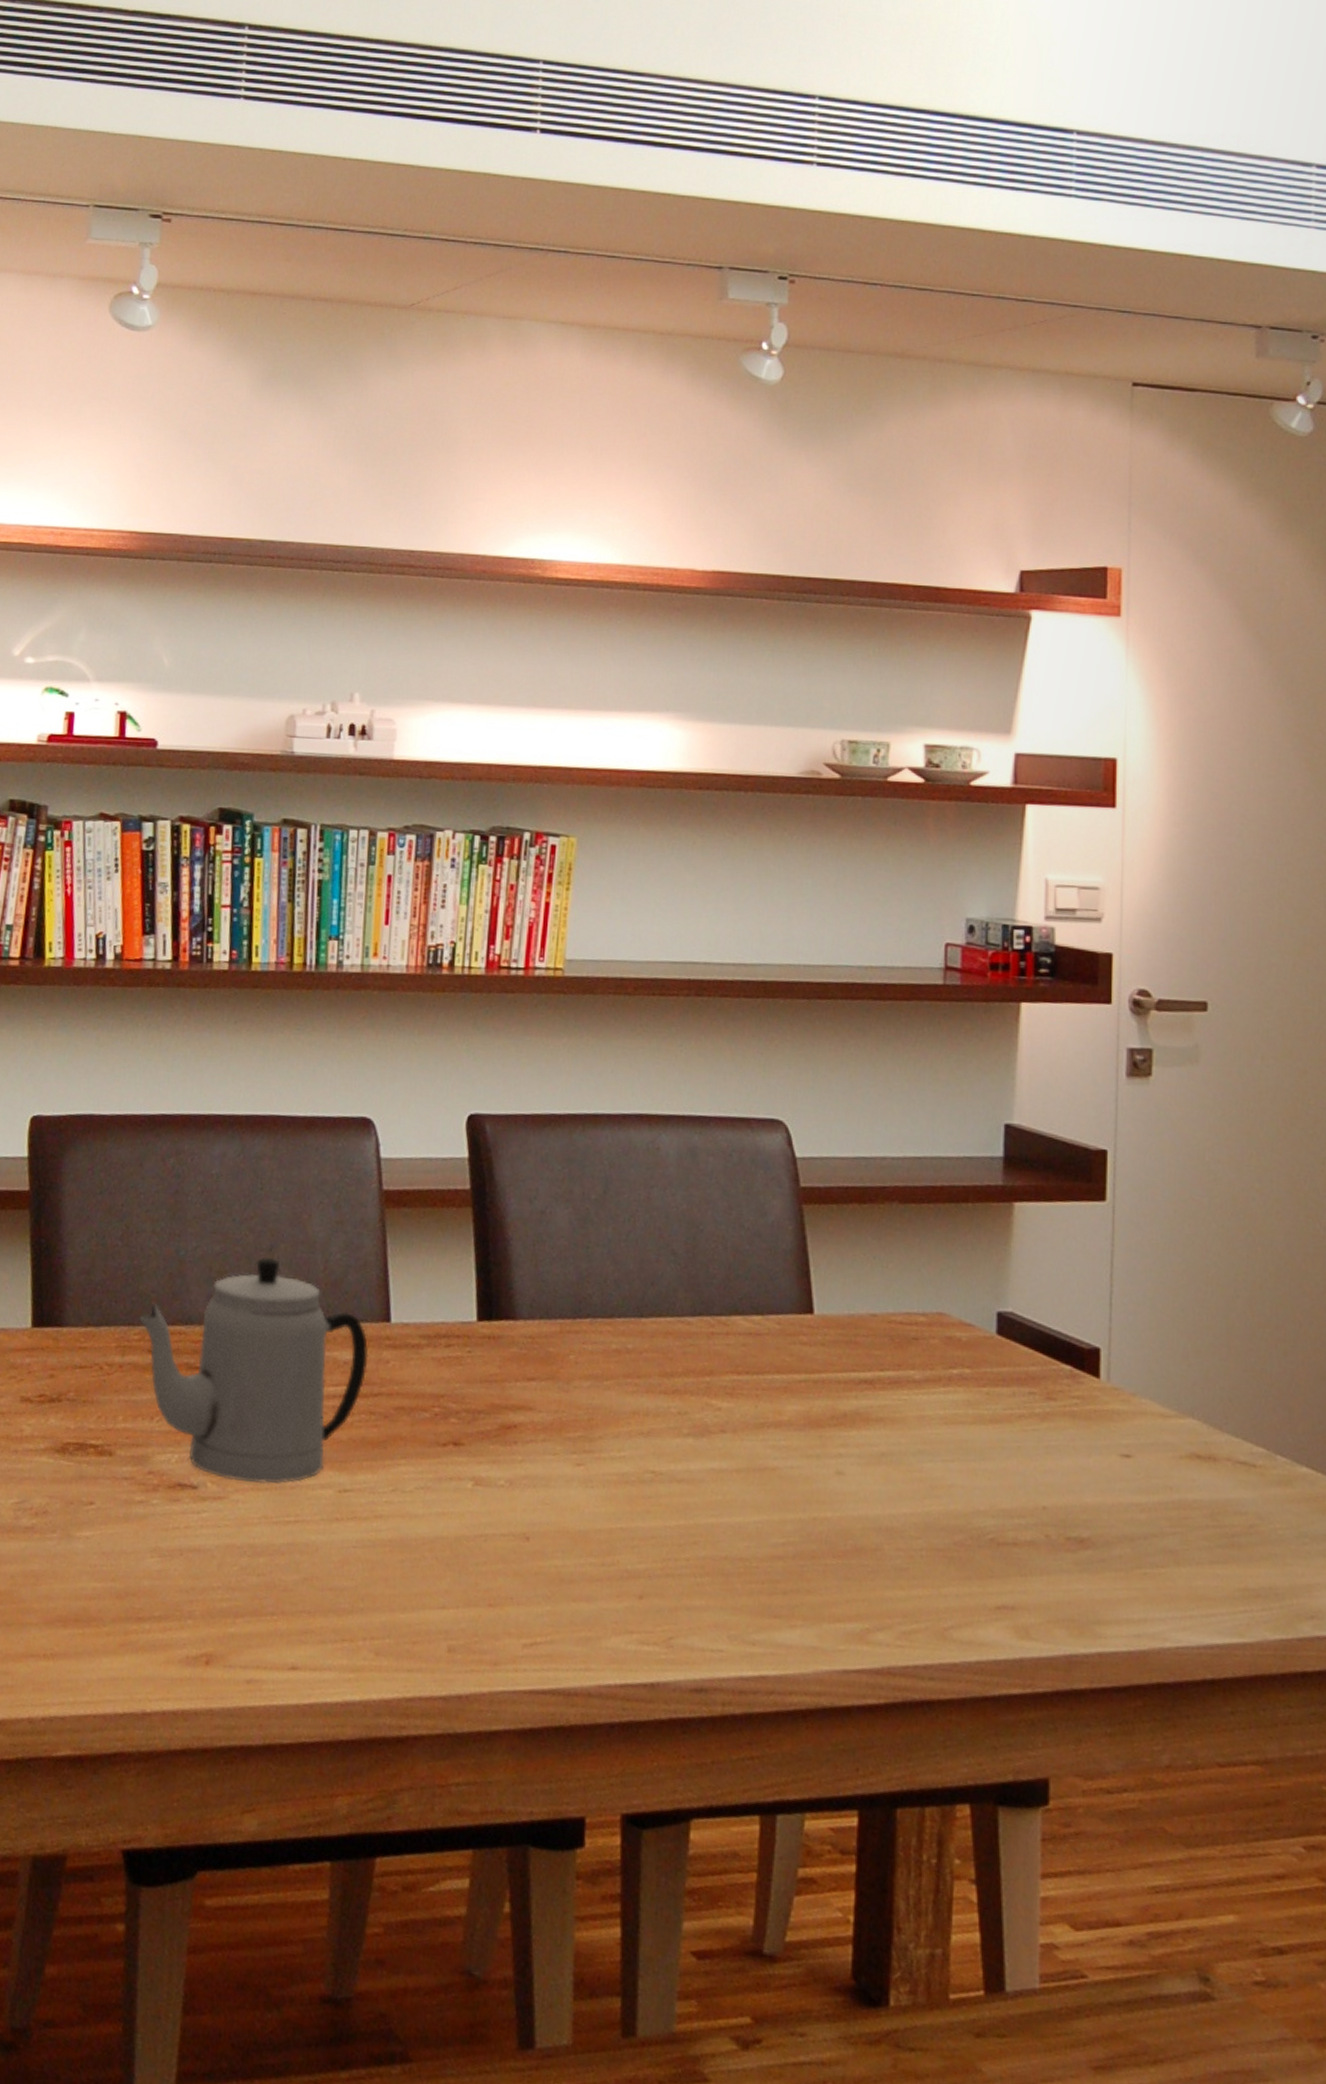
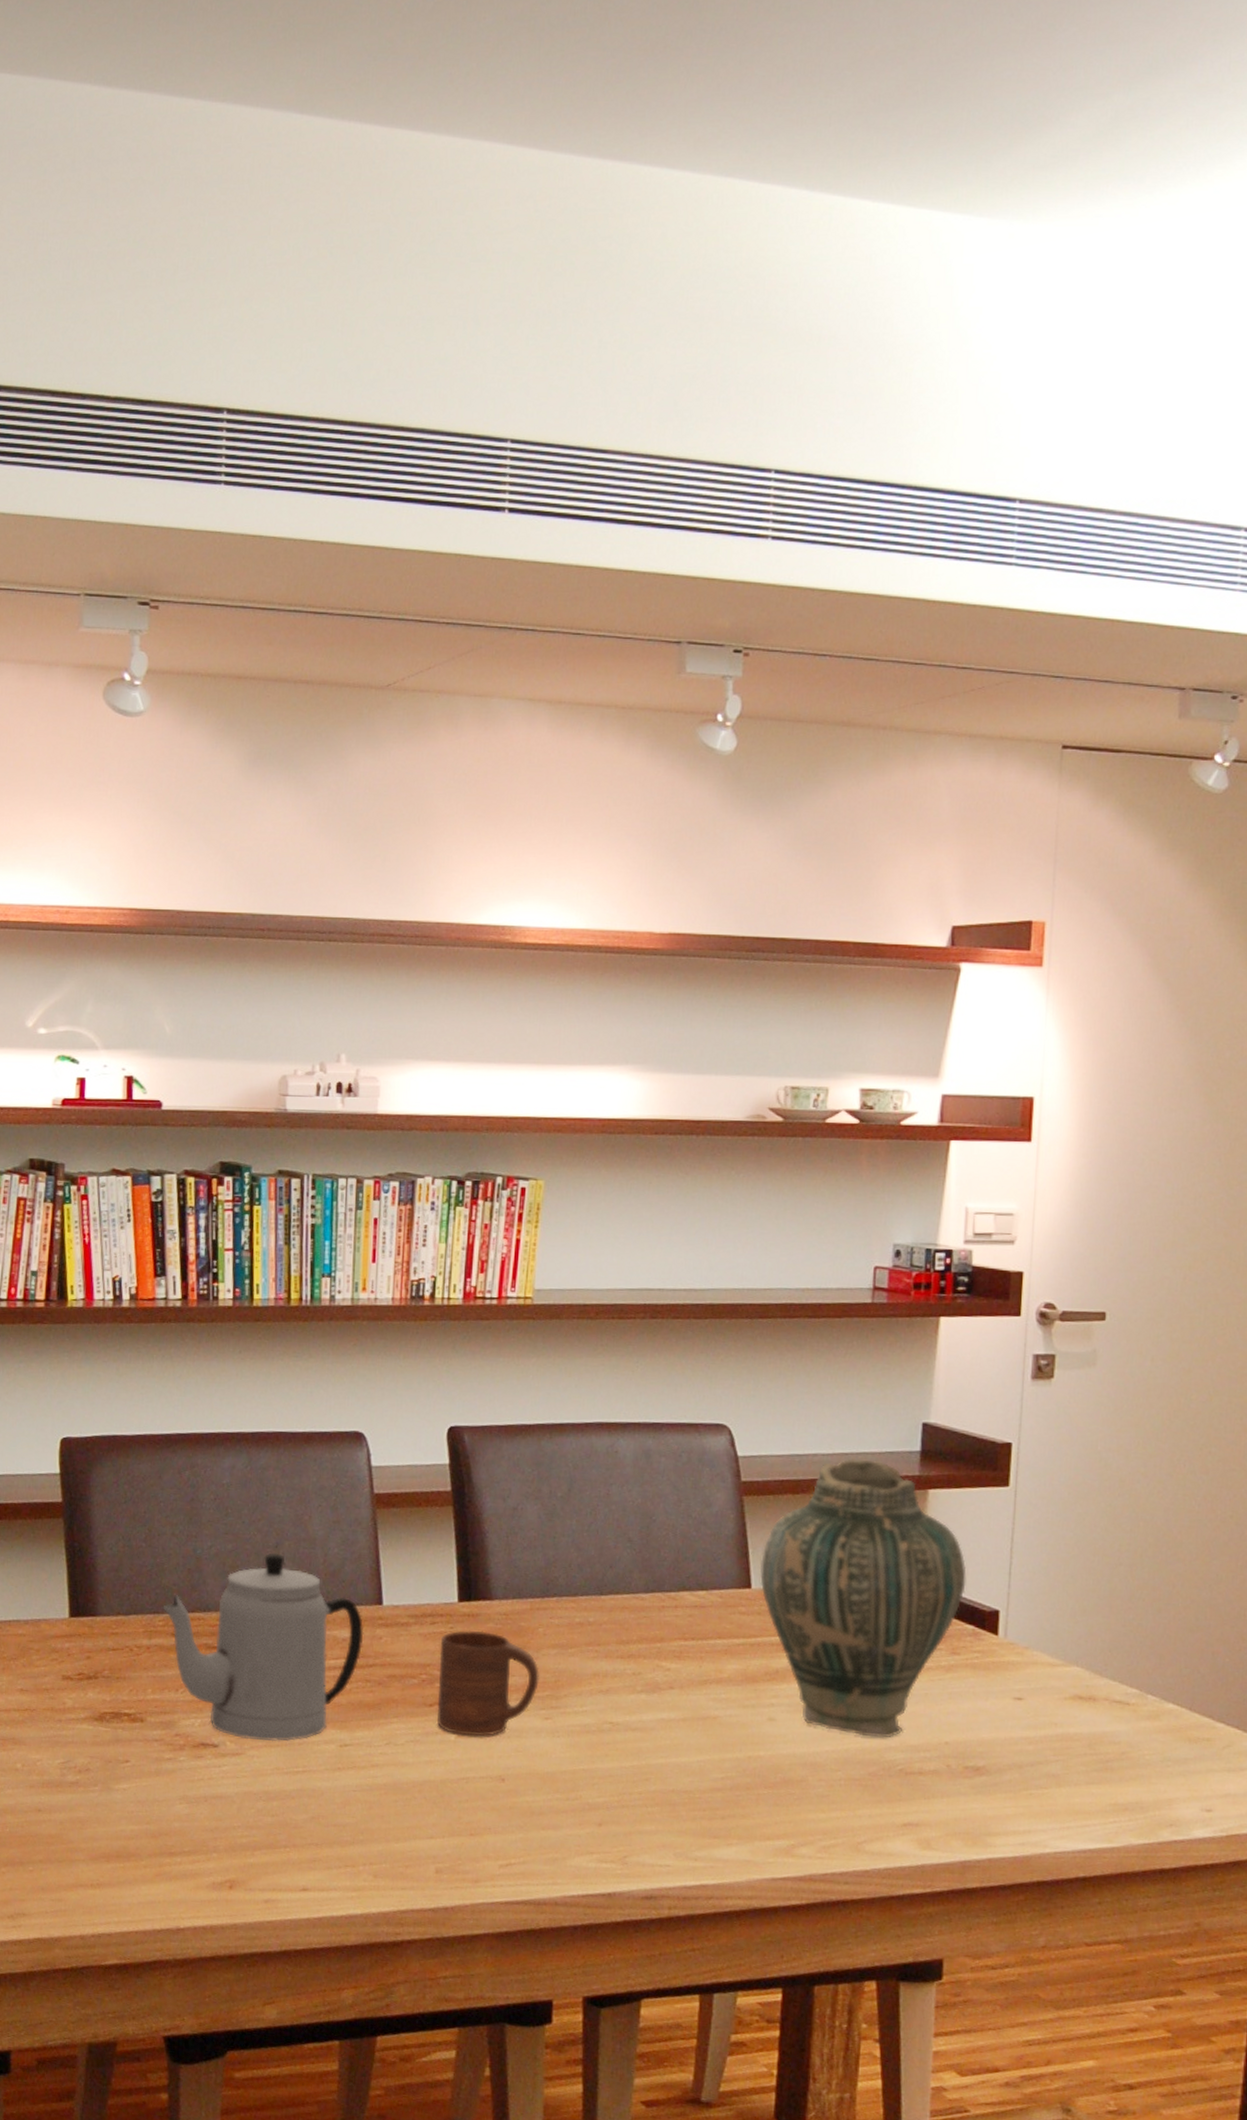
cup: none [451,1355,571,1485] -> present [437,1630,540,1737]
vase: none [822,1163,1061,1500] -> present [759,1458,967,1738]

